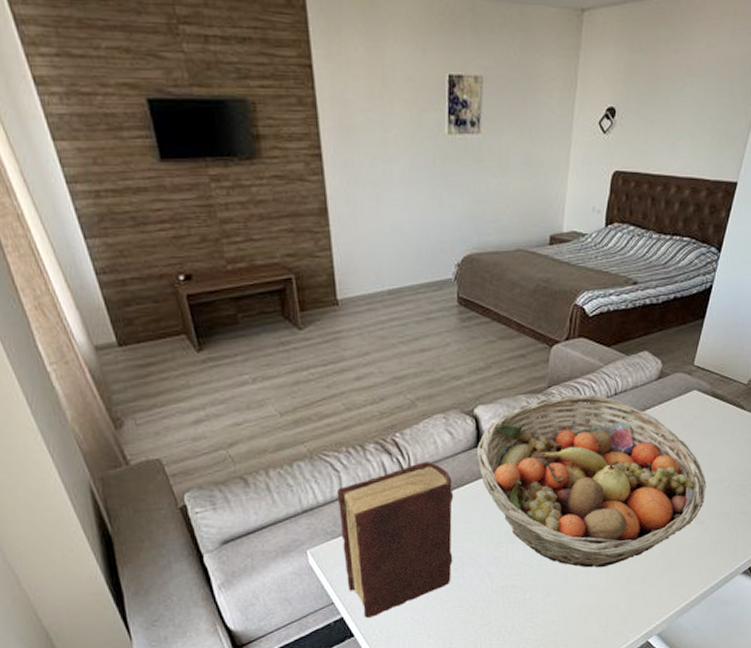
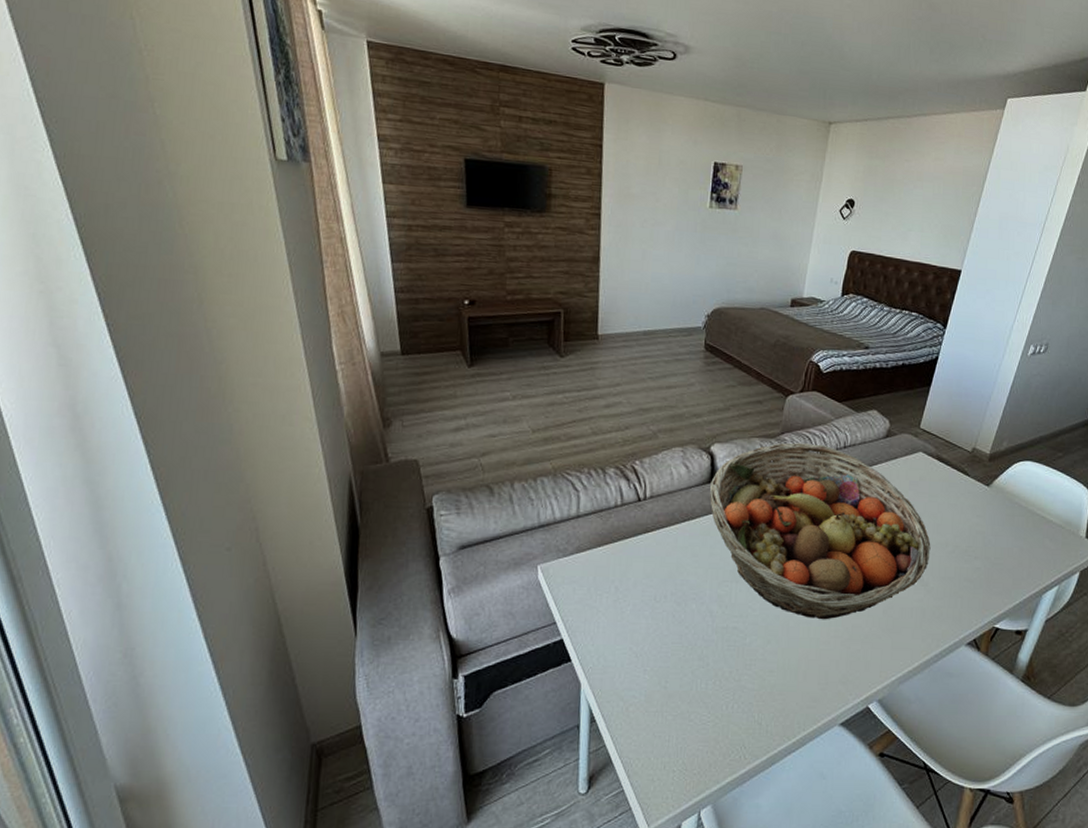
diary: present [336,462,454,618] -> none [571,491,684,643]

